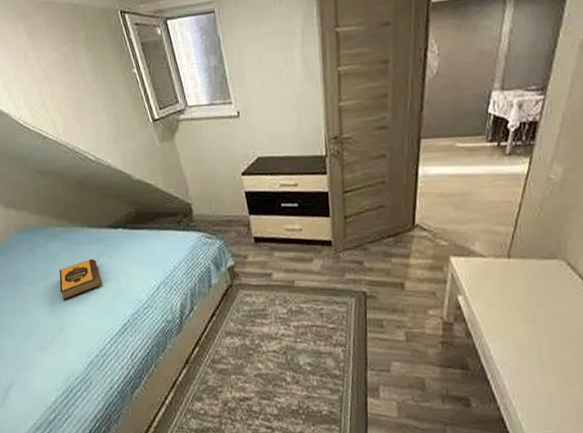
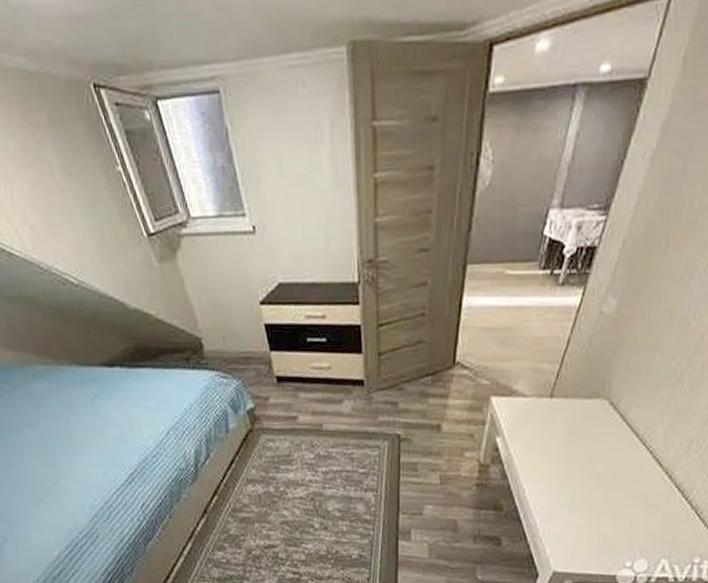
hardback book: present [59,259,102,299] -> none [46,402,101,448]

